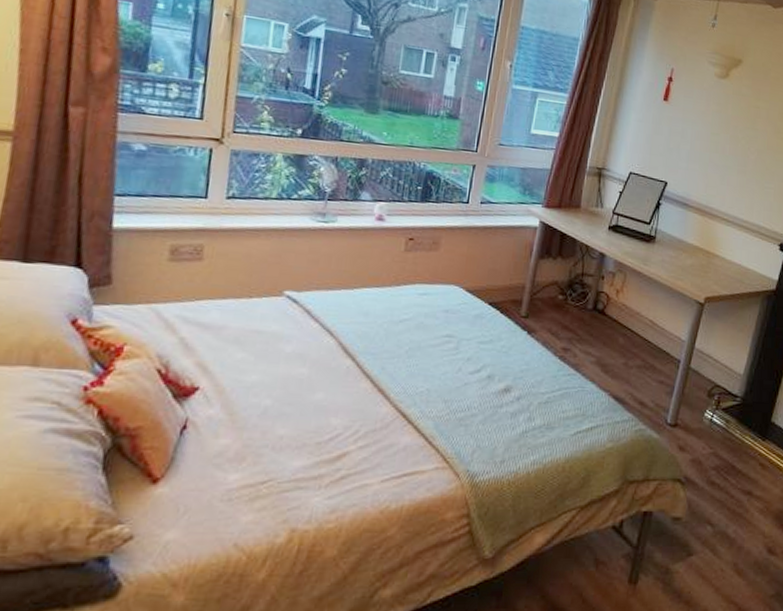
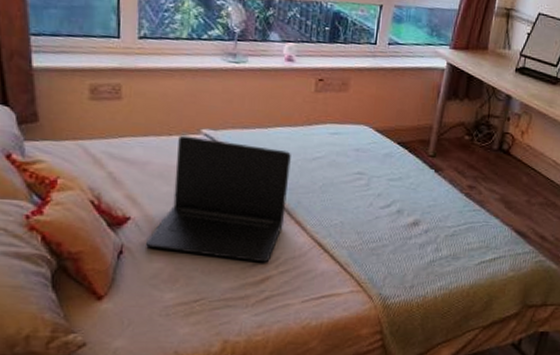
laptop: none [213,297,377,437] -> present [146,135,291,263]

